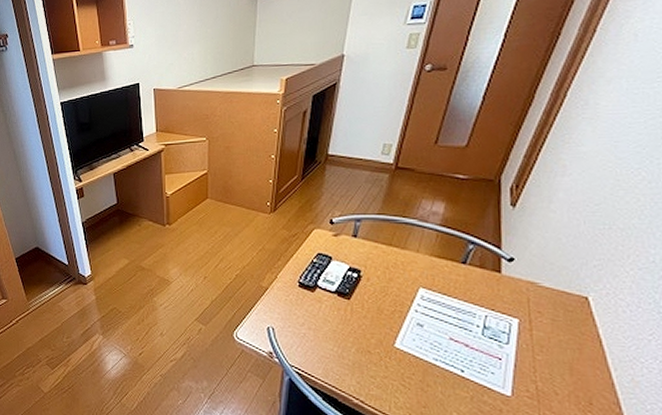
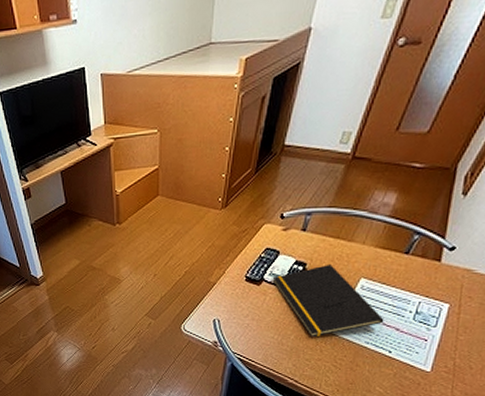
notepad: none [326,272,451,351] -> present [272,265,384,338]

